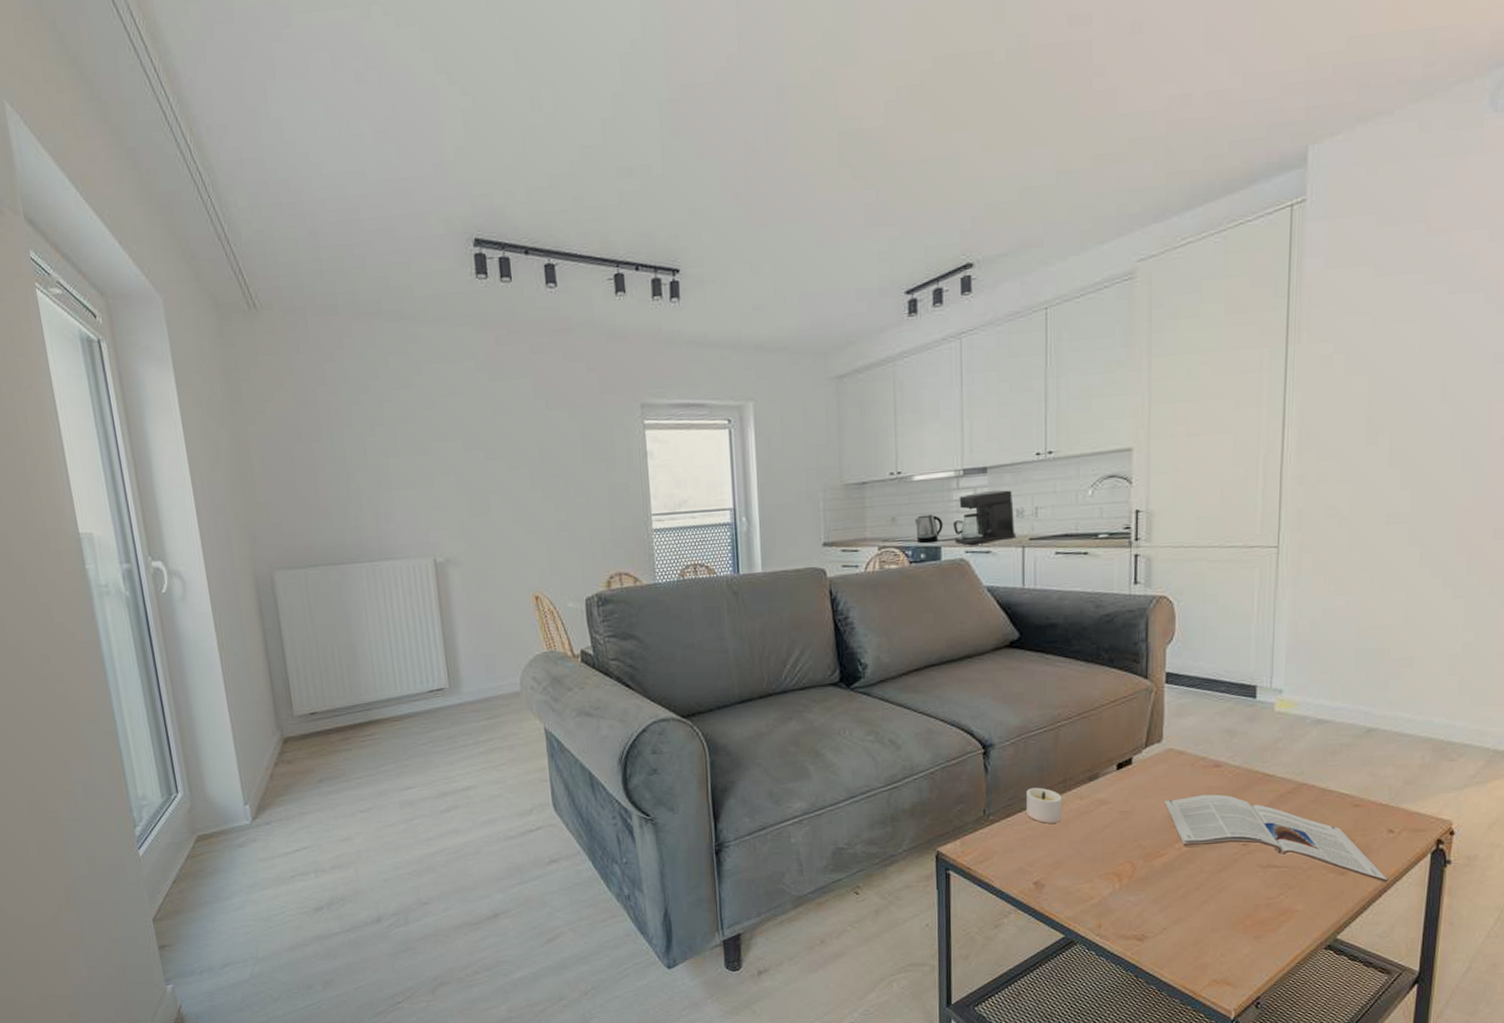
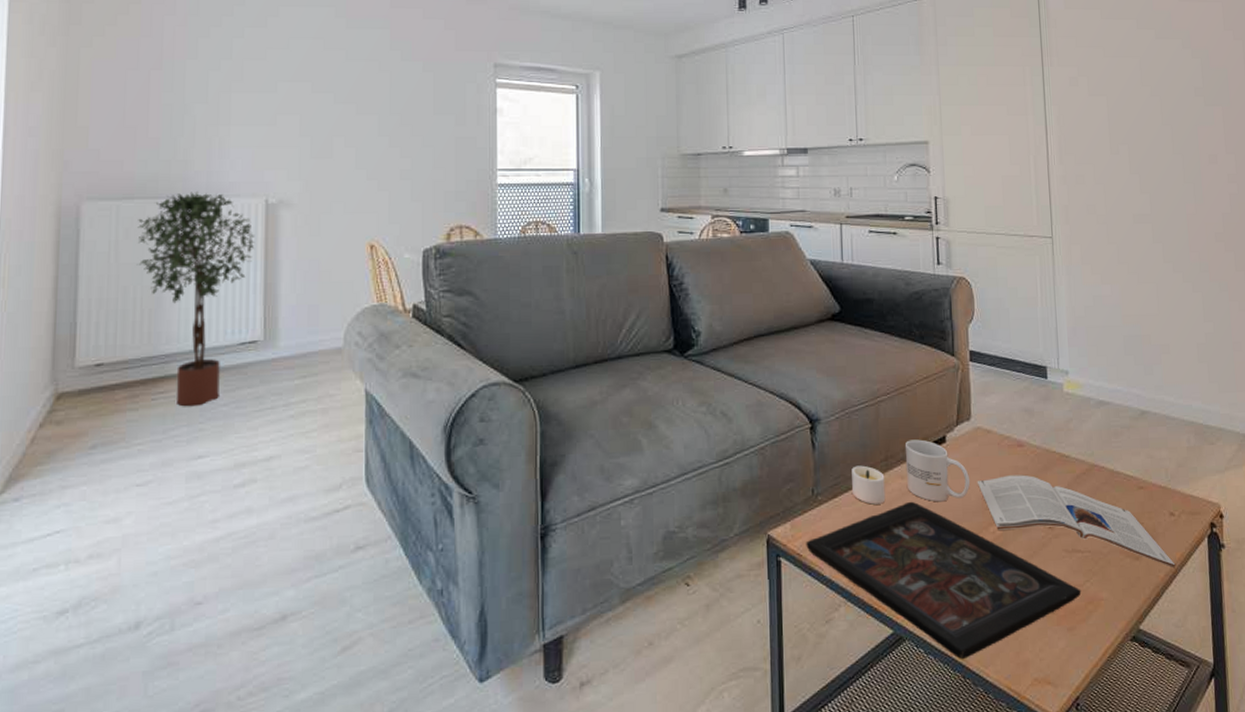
potted tree: none [324,556,430,747] -> present [136,192,255,407]
kettle: present [914,514,943,544] -> none [744,188,770,215]
coffee maker: present [953,489,1015,546] -> none [778,169,834,220]
decorative tray: none [976,820,1274,962] -> present [806,501,1082,660]
mug: none [1085,762,1157,821] -> present [904,439,971,502]

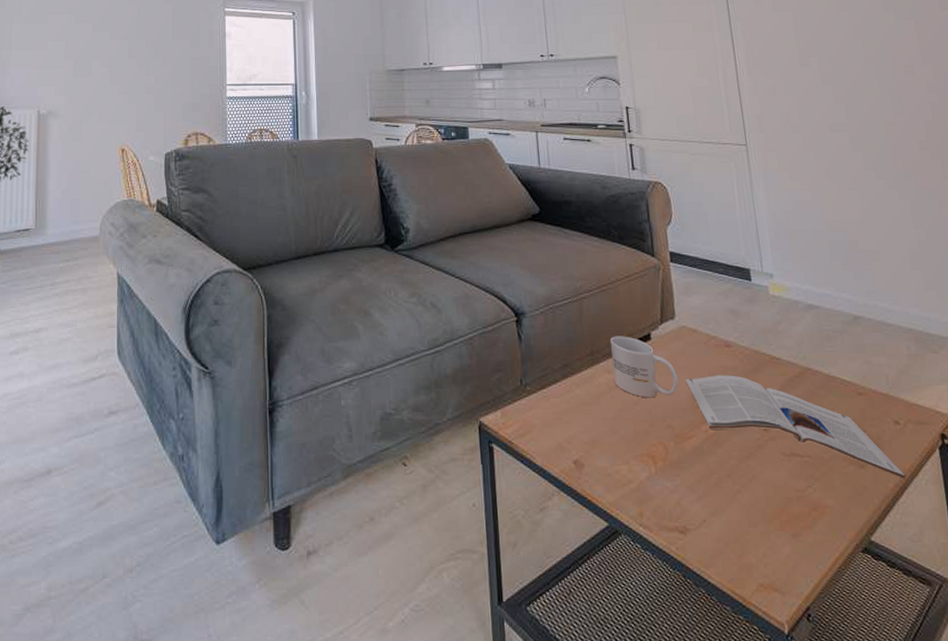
decorative tray: present [806,501,1082,660] -> none [516,396,804,559]
candle: present [852,465,886,505] -> none [558,359,594,397]

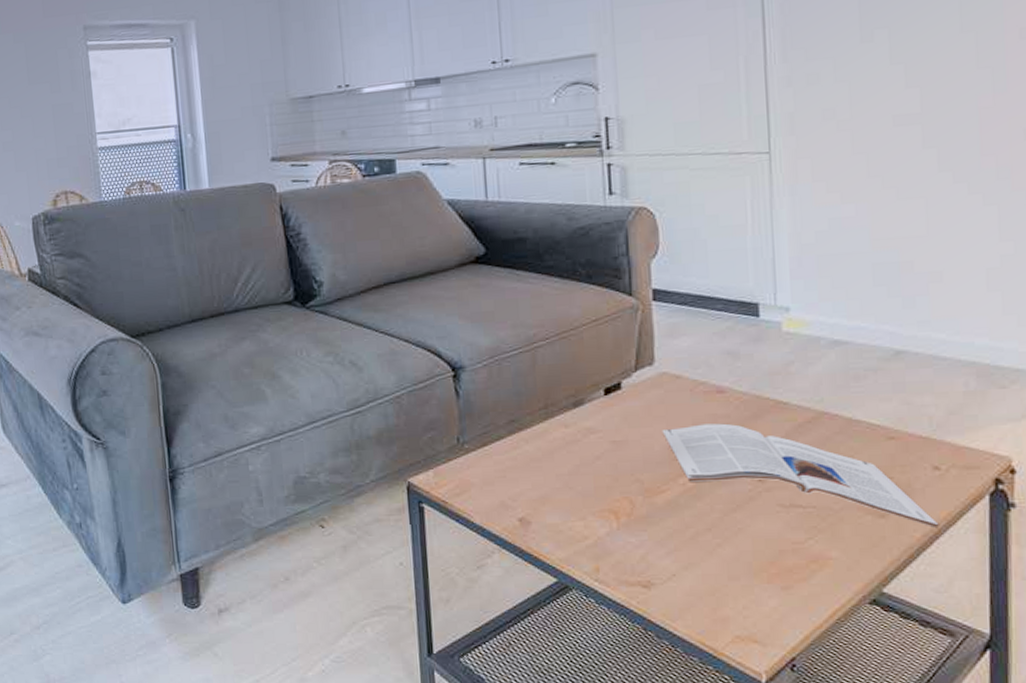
mug: present [609,336,679,398] -> none [568,386,654,452]

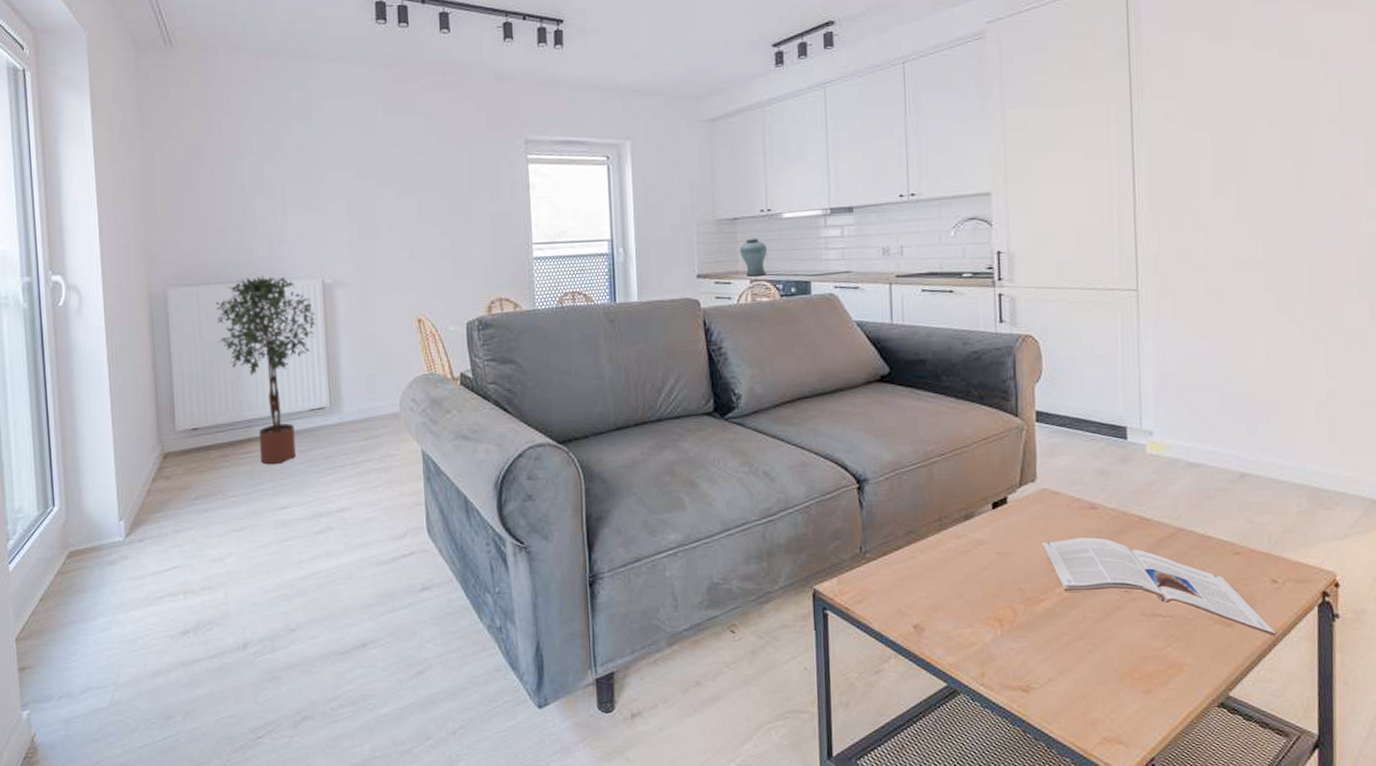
vase: none [316,116,346,157] -> present [739,238,767,277]

